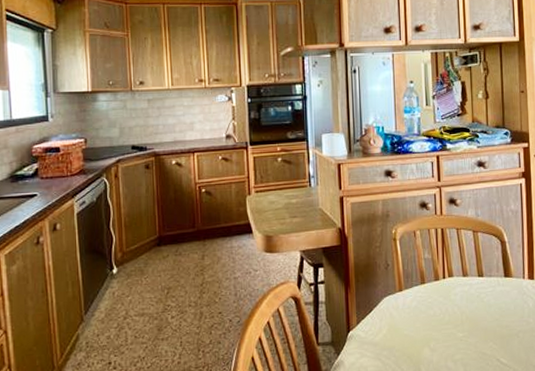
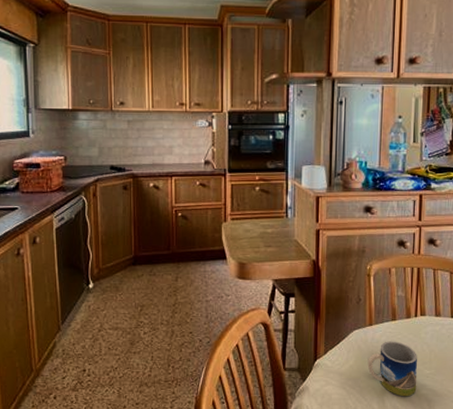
mug: none [400,305,452,364] -> present [367,341,418,397]

